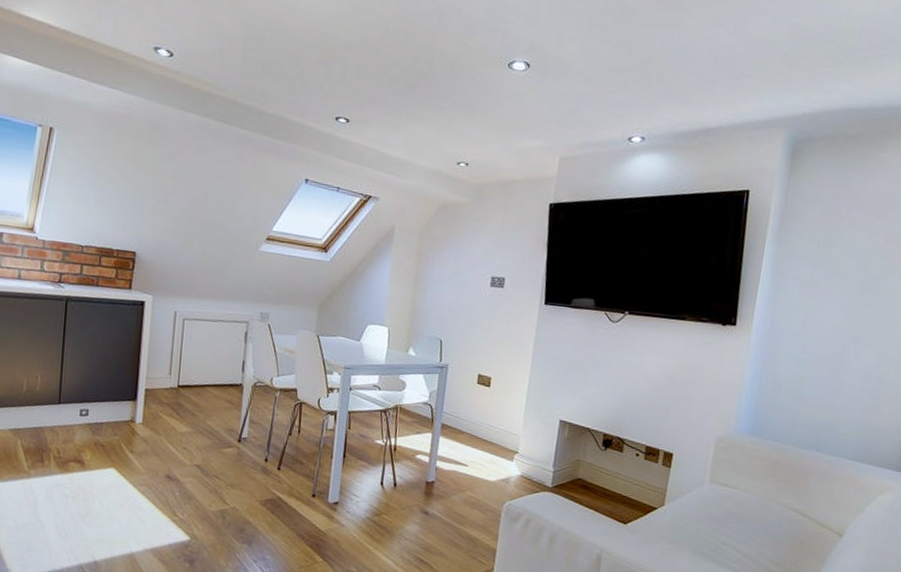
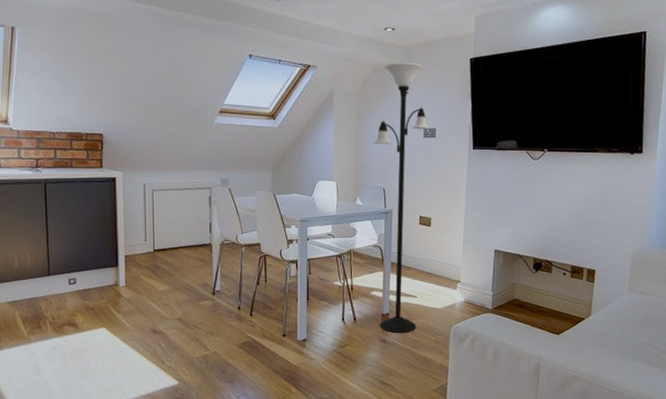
floor lamp: none [422,201,497,506] -> present [374,63,429,333]

